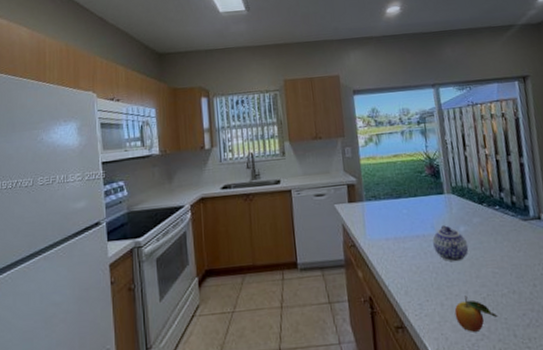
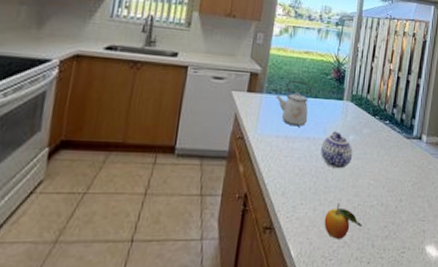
kettle: none [376,183,413,227] -> present [276,79,311,127]

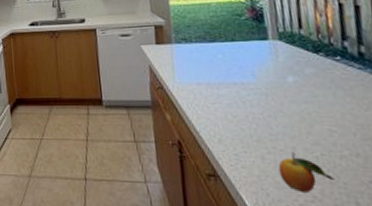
kettle: present [276,79,311,127] -> none [187,26,230,73]
teapot: present [321,131,353,169] -> none [253,74,299,115]

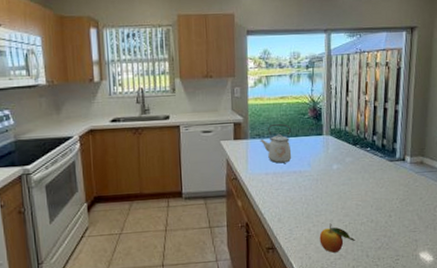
kettle: none [187,26,230,73] -> present [260,123,292,164]

